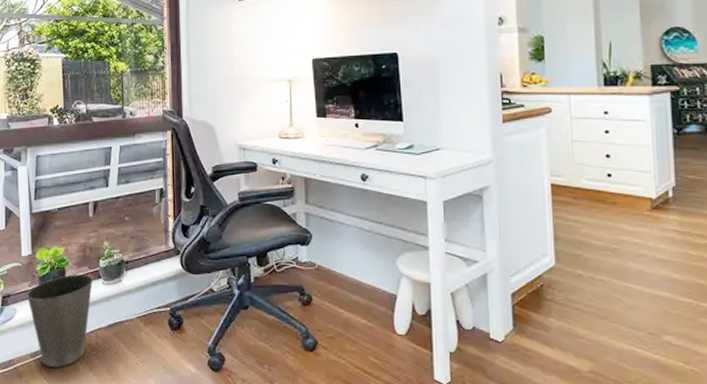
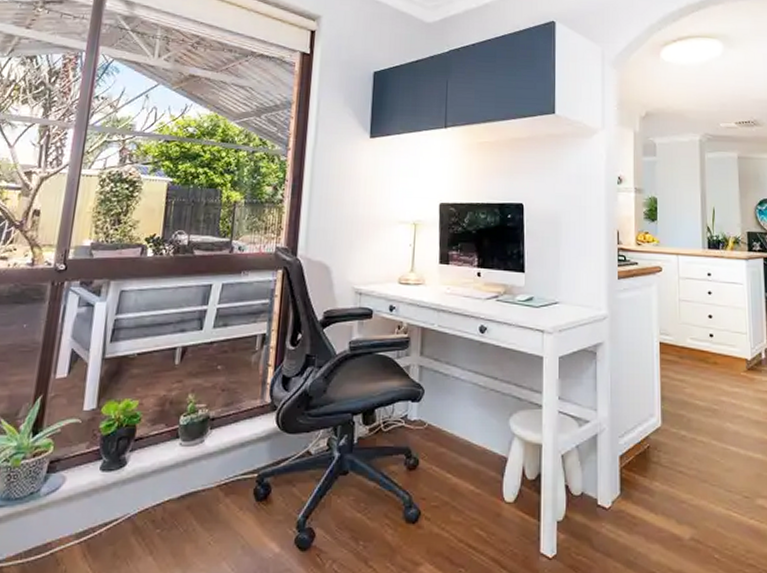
waste basket: present [26,274,94,367] -> none [81,433,170,551]

